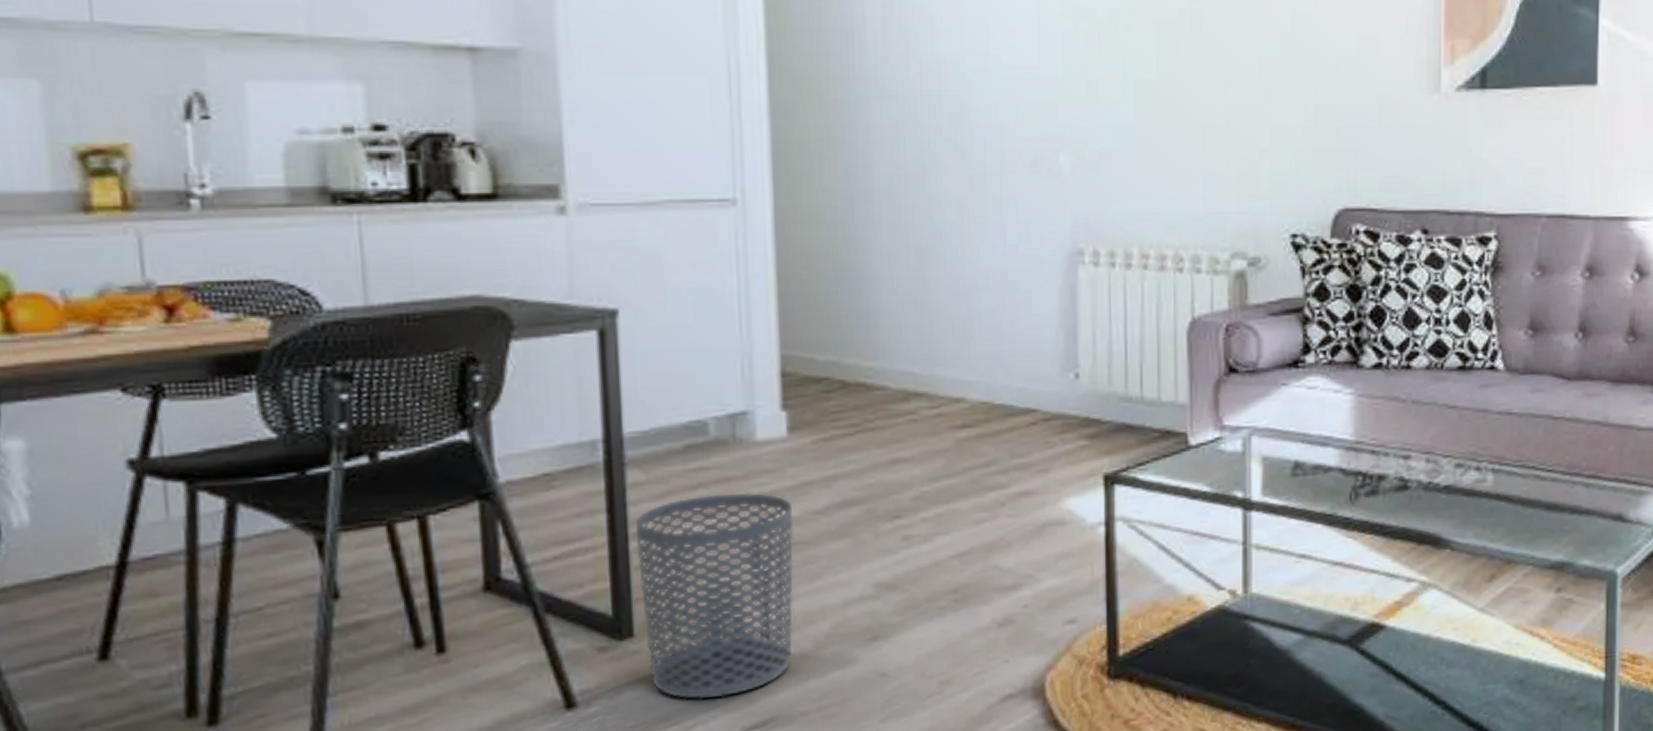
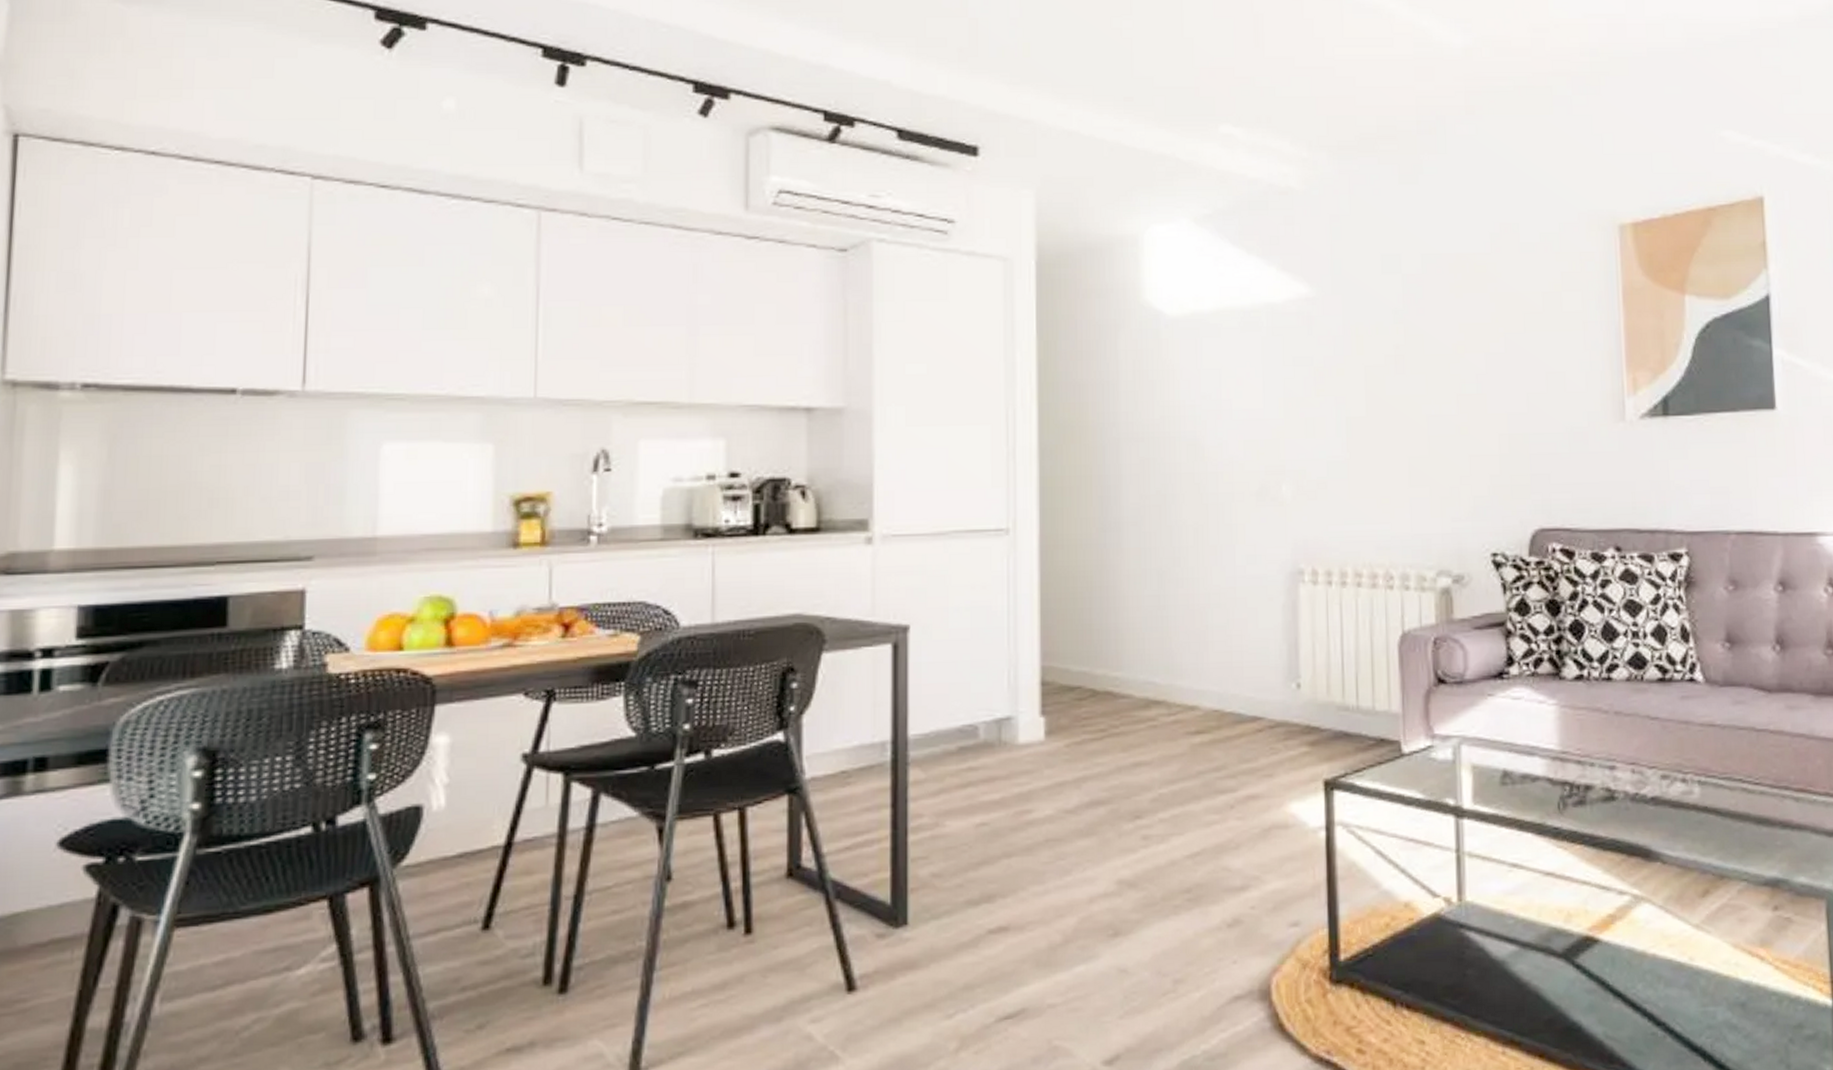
waste bin: present [634,492,794,700] -> none [913,791,1048,988]

